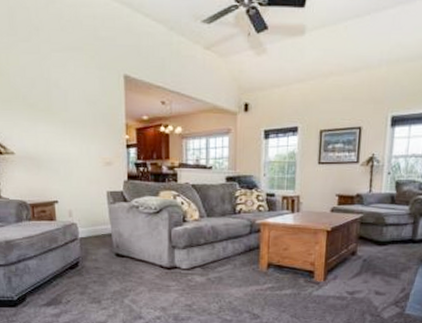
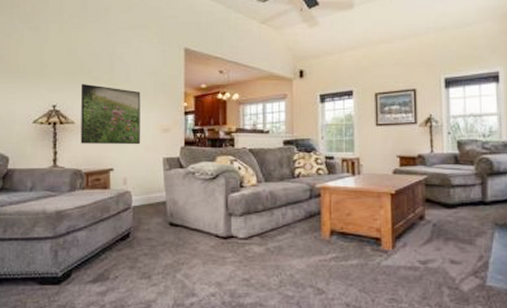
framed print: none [17,111,83,178] -> present [80,83,141,145]

